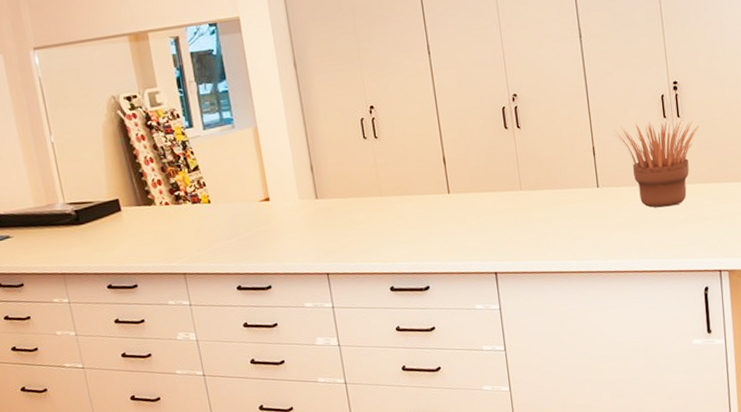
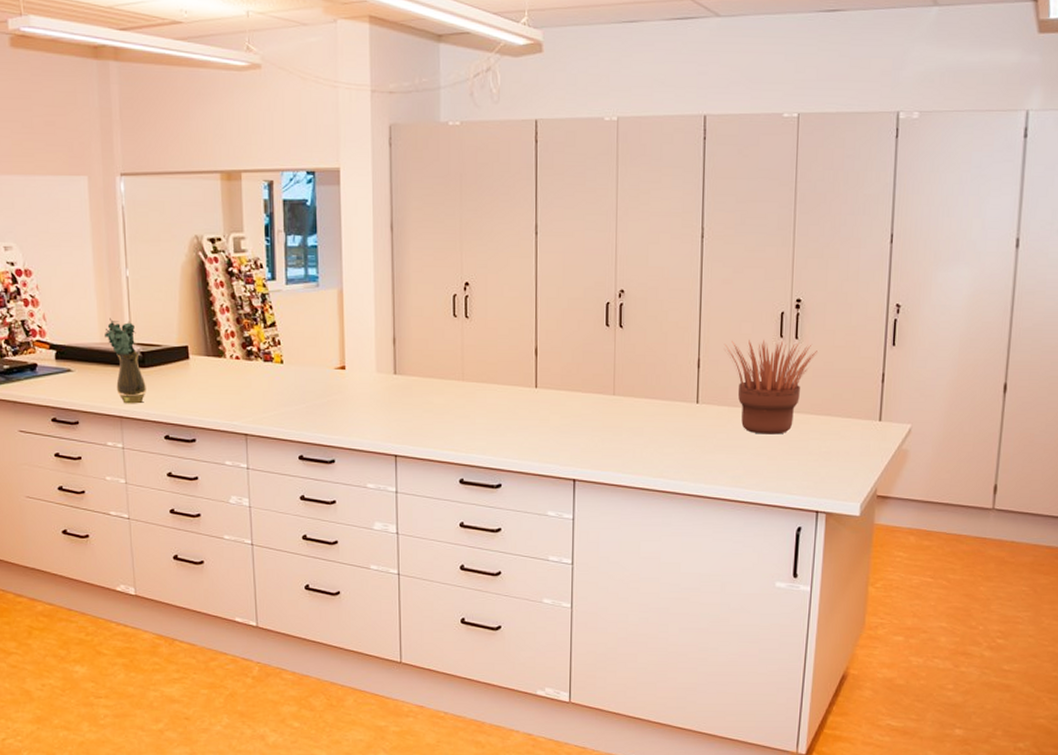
vase: none [38,183,85,261] -> present [105,318,146,404]

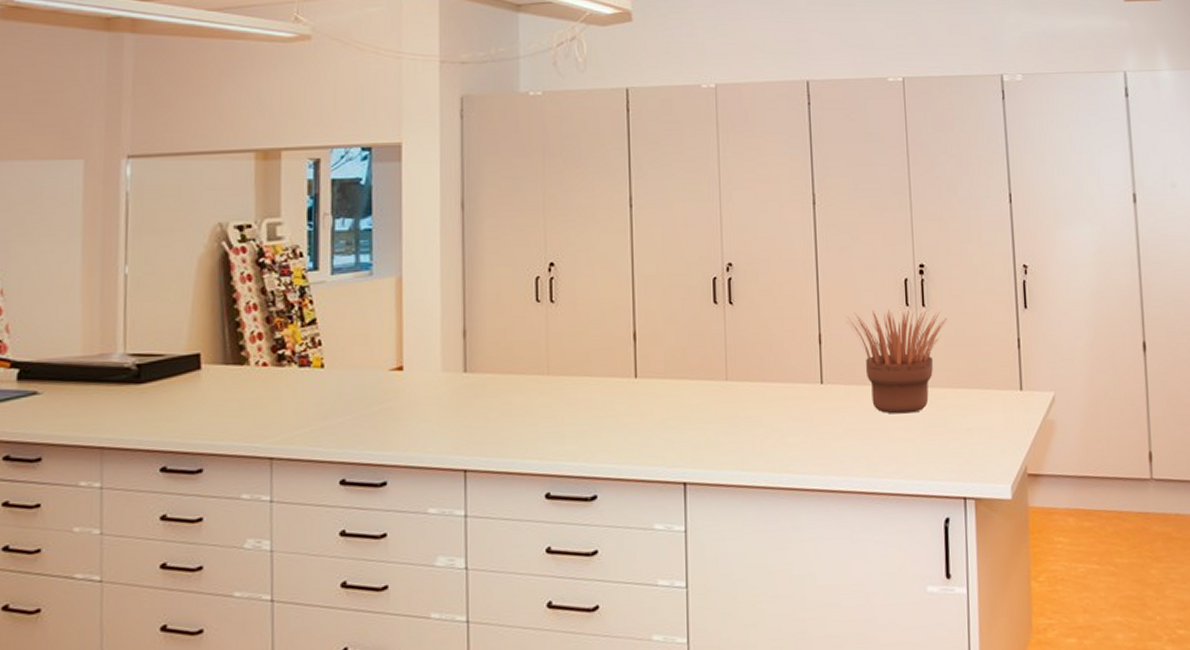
vase: present [105,318,146,404] -> none [89,325,140,431]

